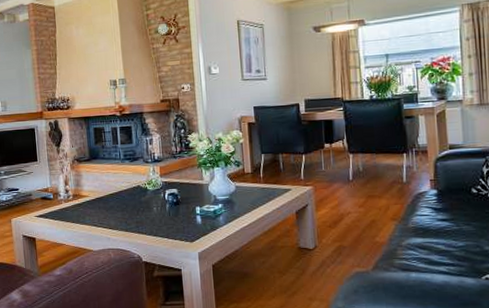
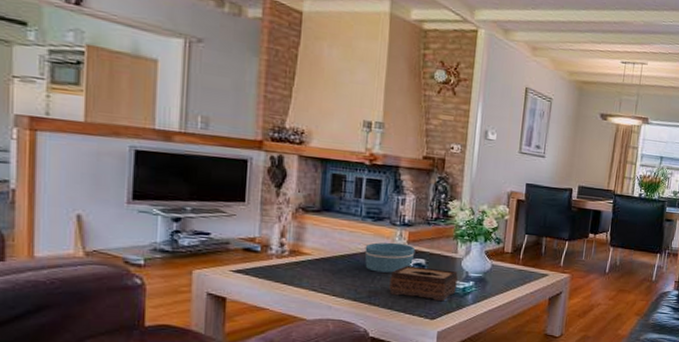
bowl: none [127,177,168,205] -> present [364,242,416,273]
tissue box: none [151,195,208,224] -> present [389,265,458,301]

